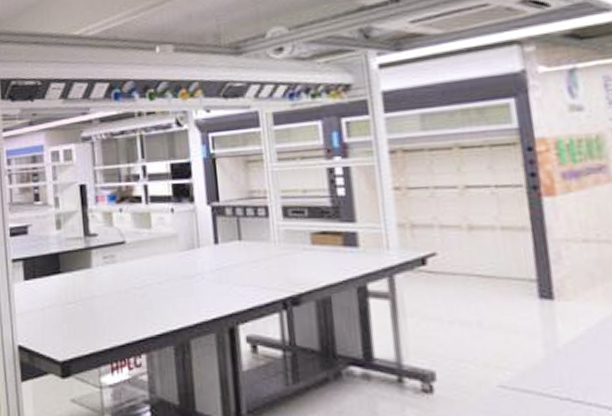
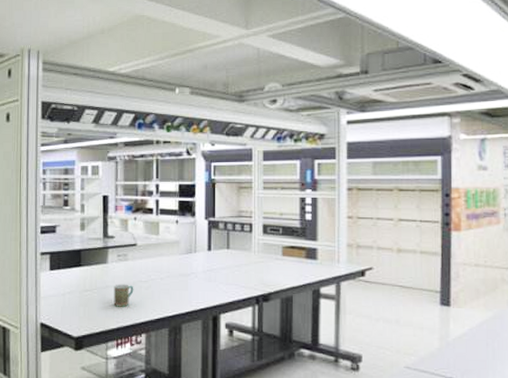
mug: none [102,292,127,322] -> present [113,284,134,307]

